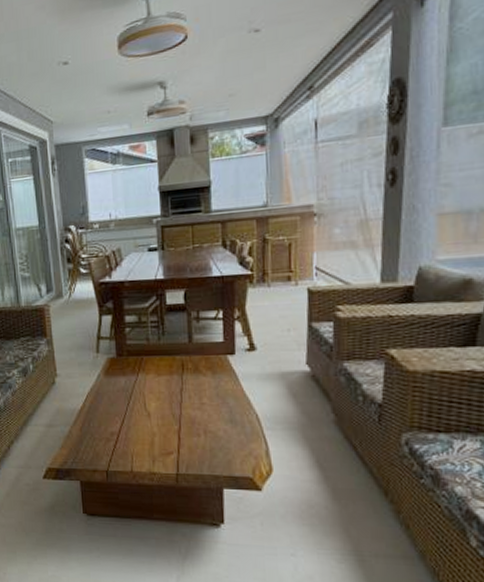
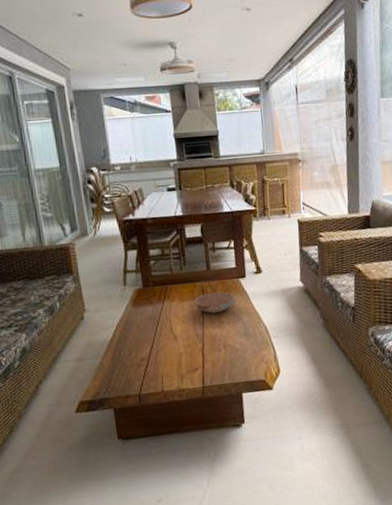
bowl: none [171,369,221,393] -> present [193,292,235,314]

